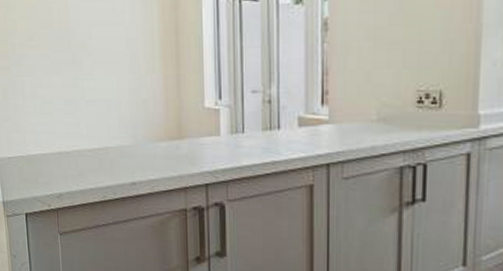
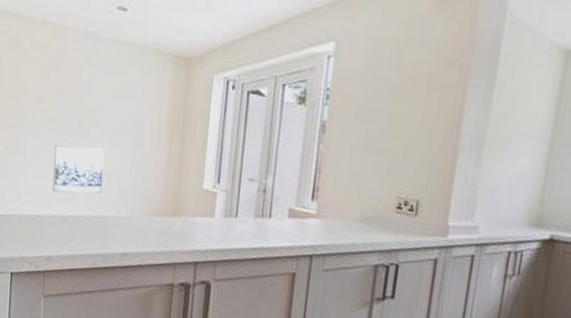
wall art: none [50,78,103,129] -> present [53,145,105,194]

